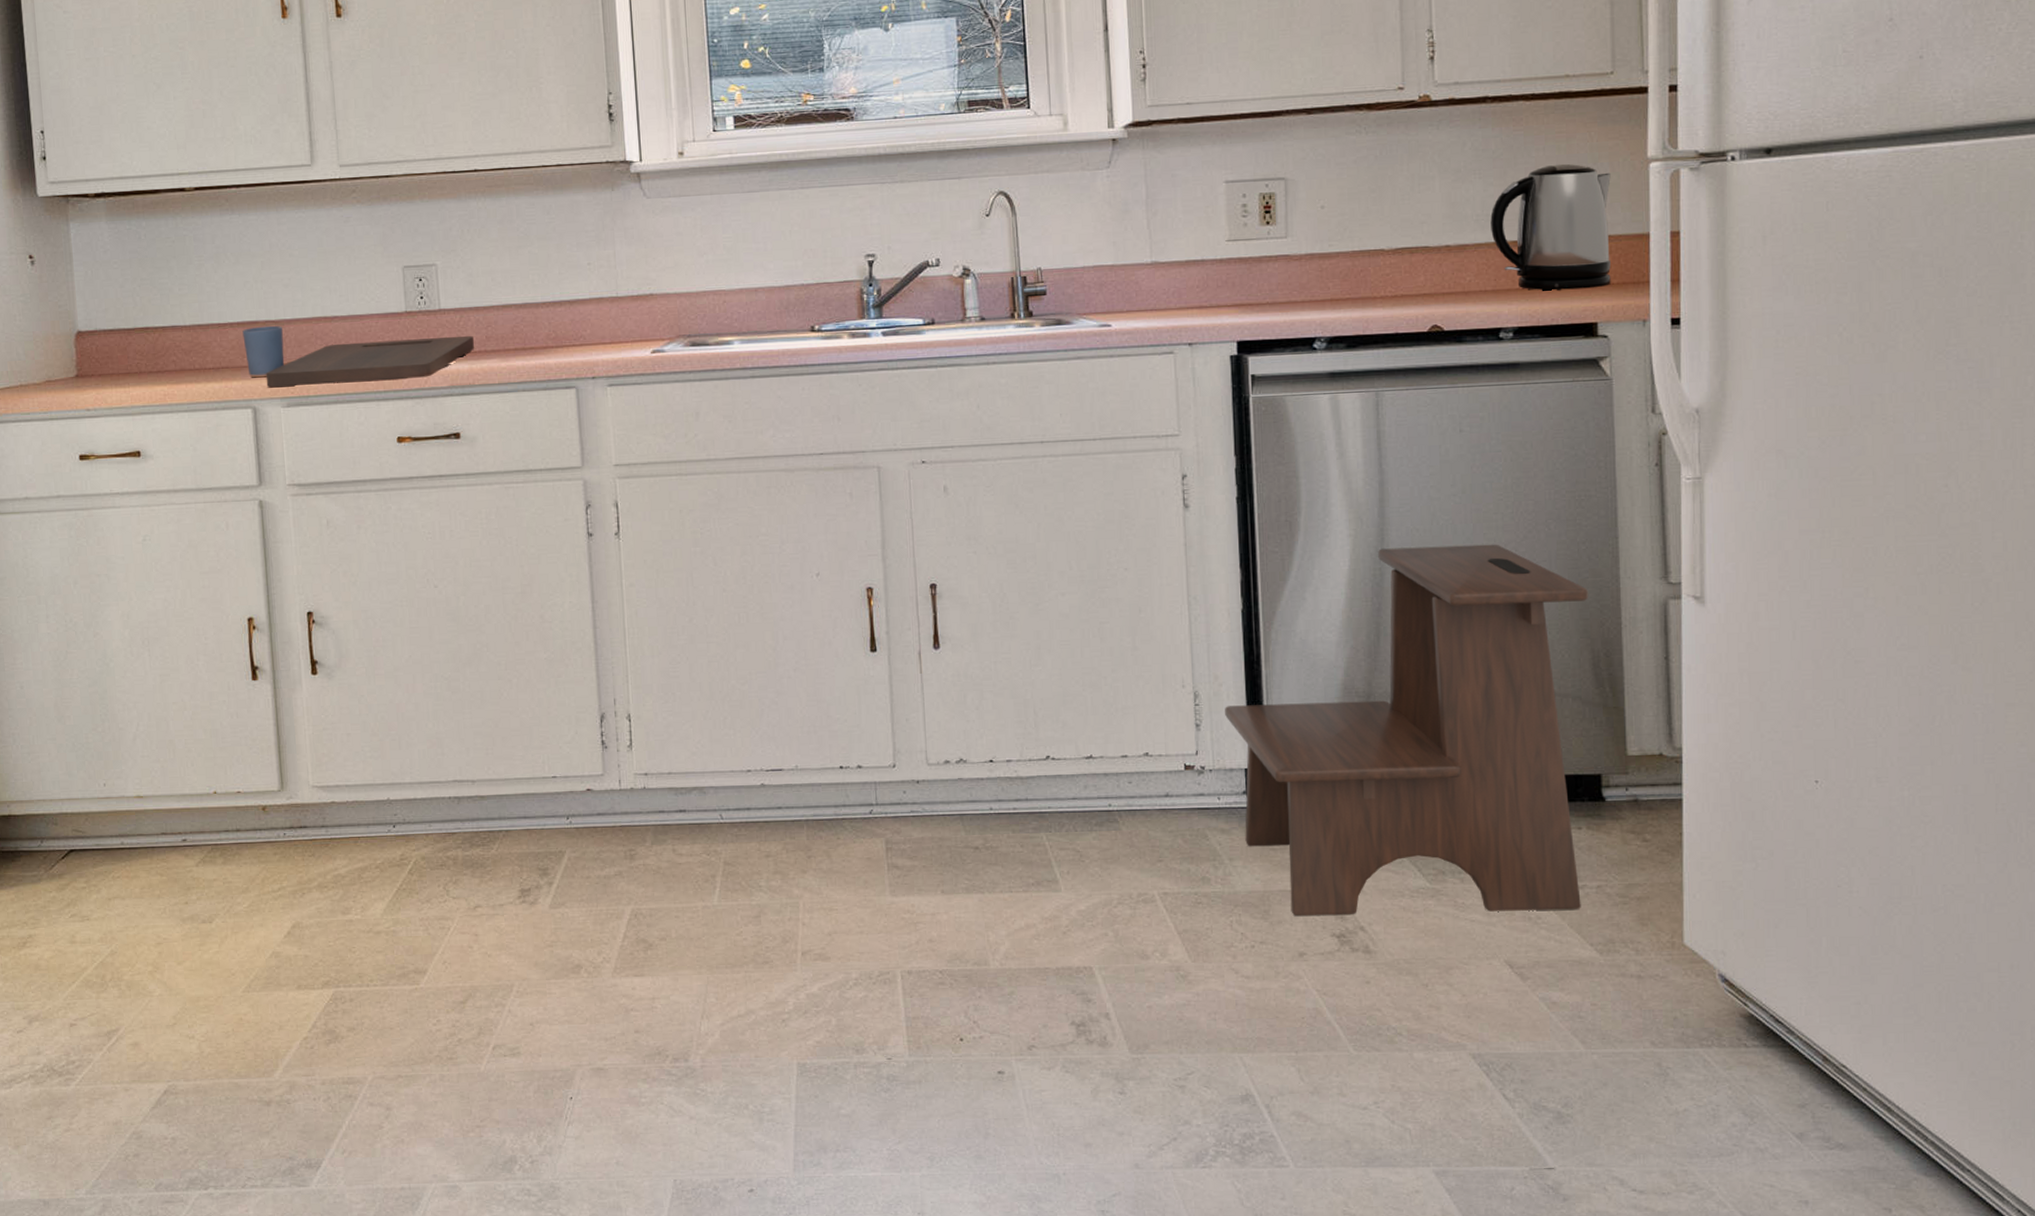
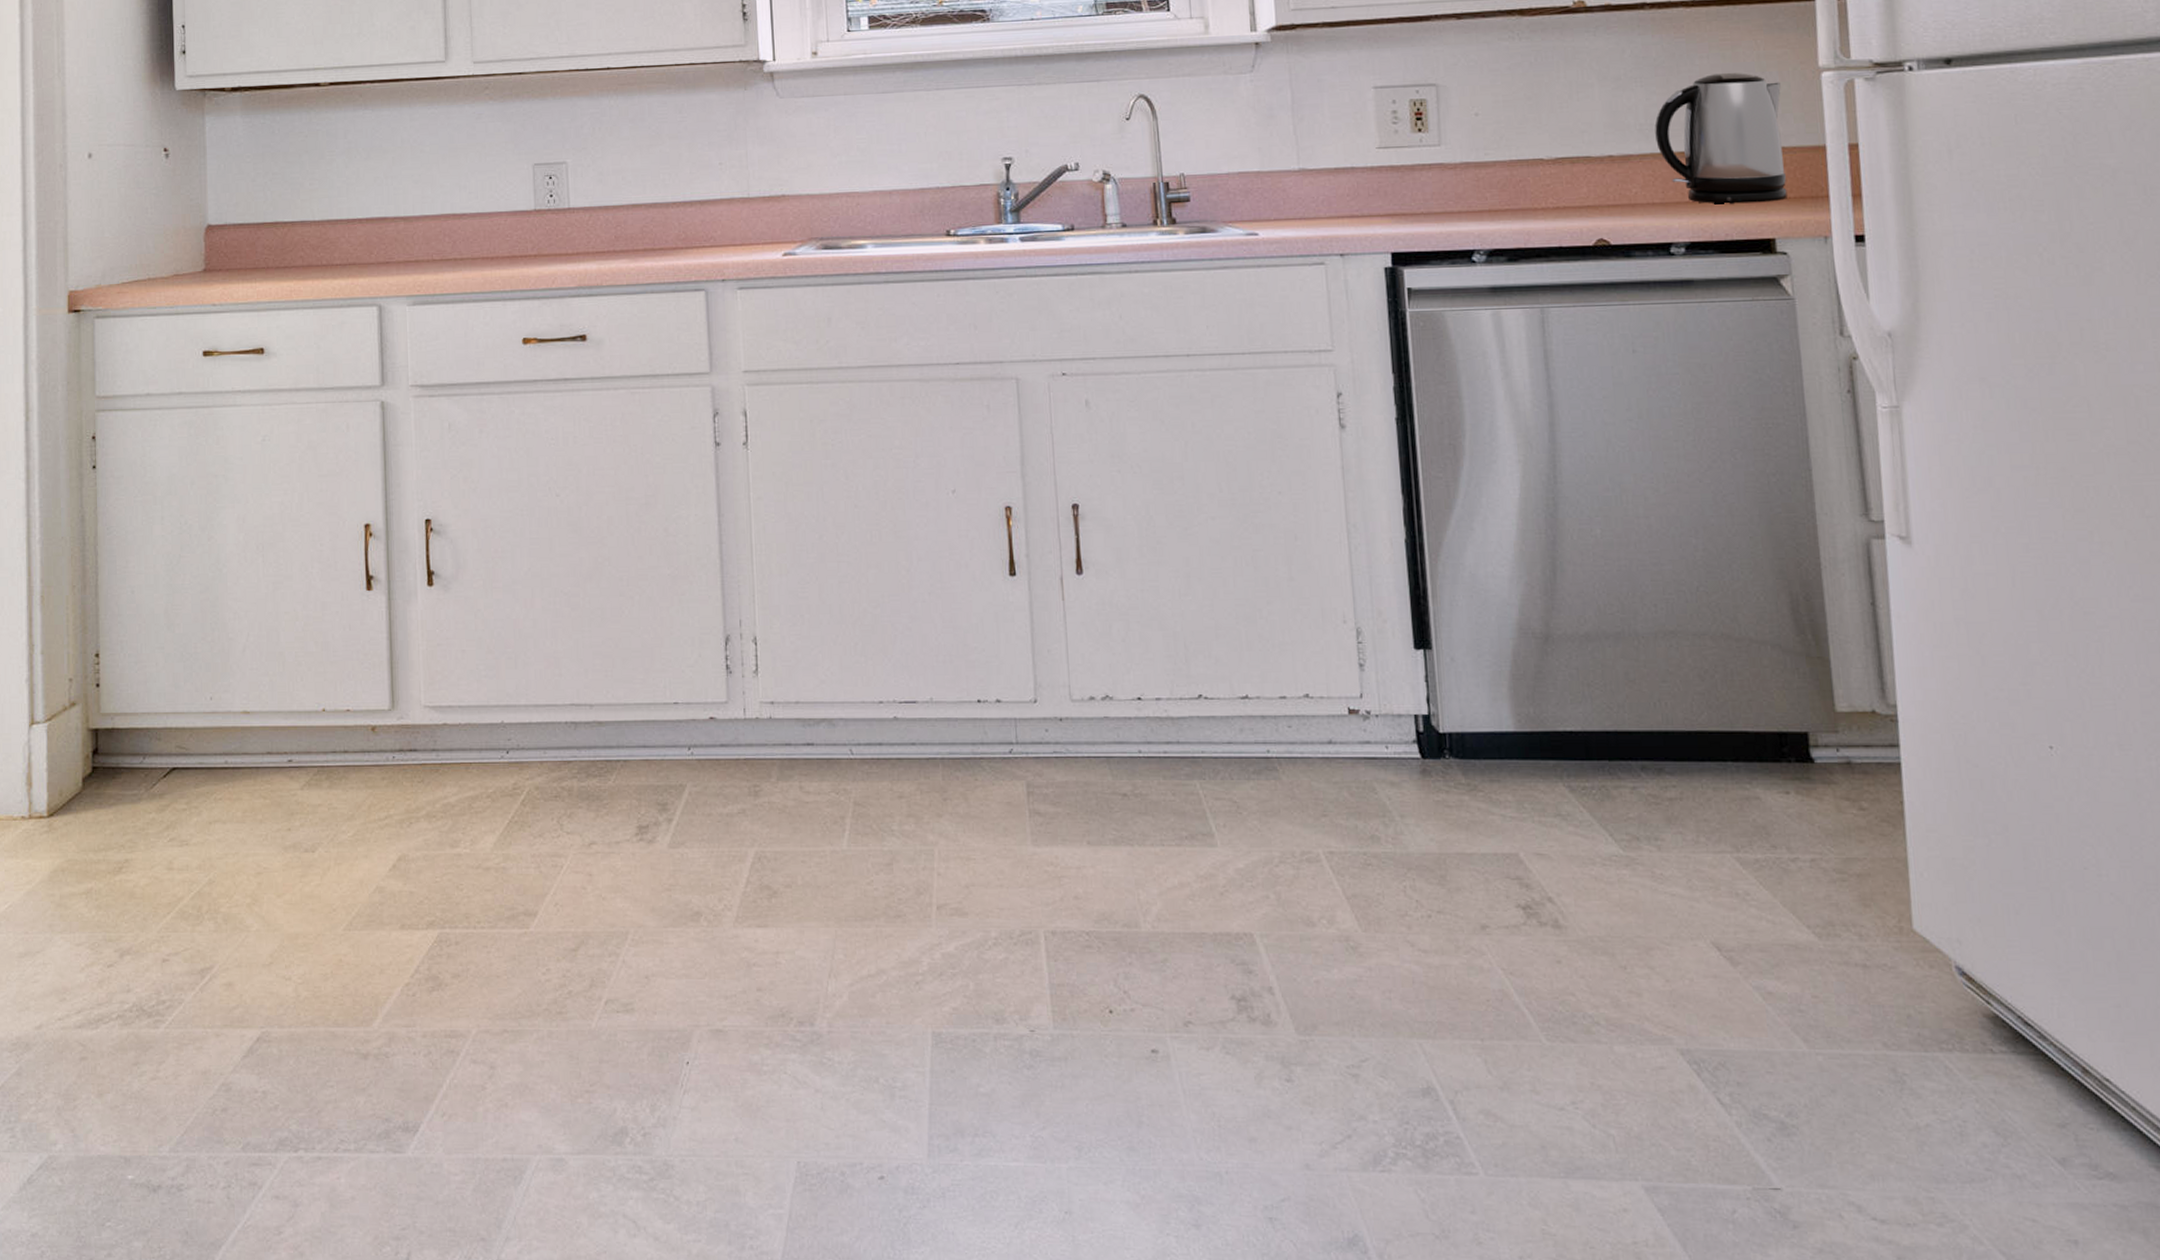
mug: present [242,325,285,378] -> none [371,222,412,275]
cutting board: present [265,335,474,387] -> none [392,235,603,284]
step stool: present [1225,544,1589,916] -> none [1390,474,1794,885]

